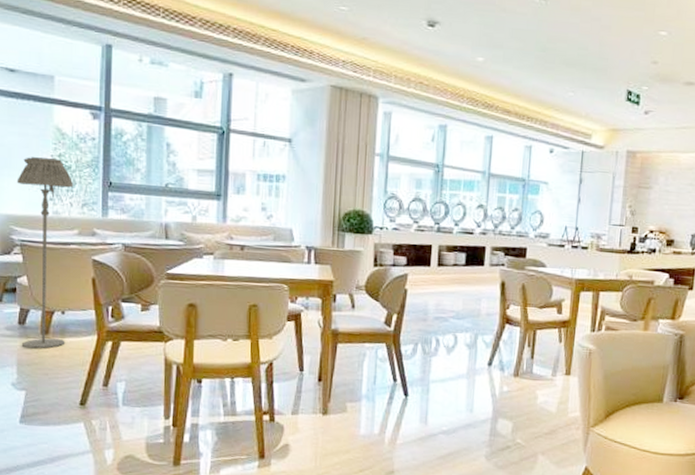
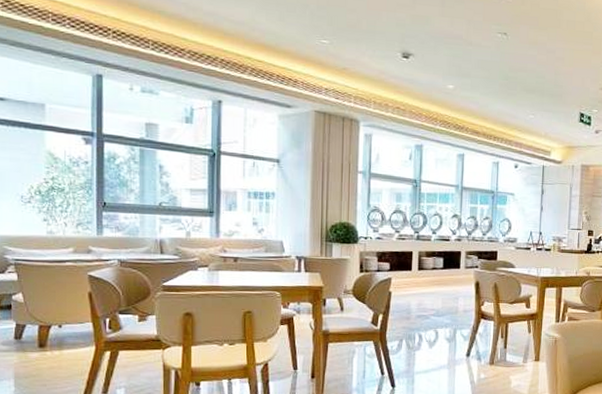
floor lamp: present [16,157,74,349] -> none [9,180,68,362]

